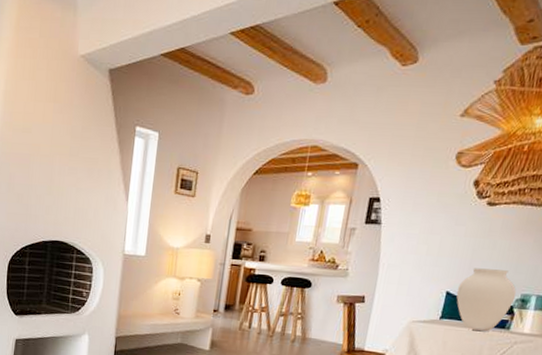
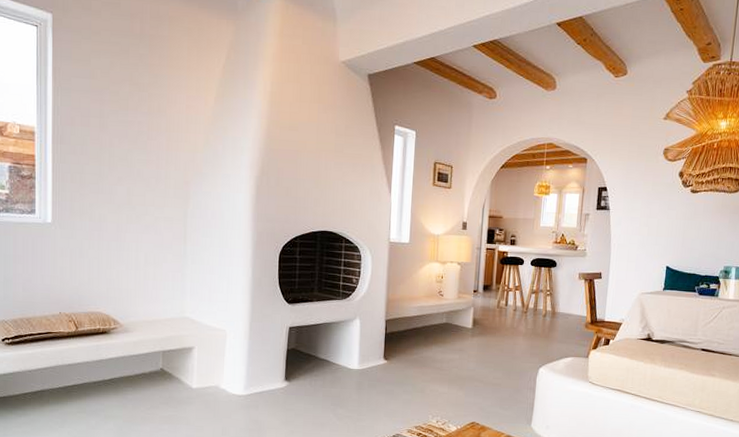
vase: present [456,268,517,332] -> none [674,245,720,300]

